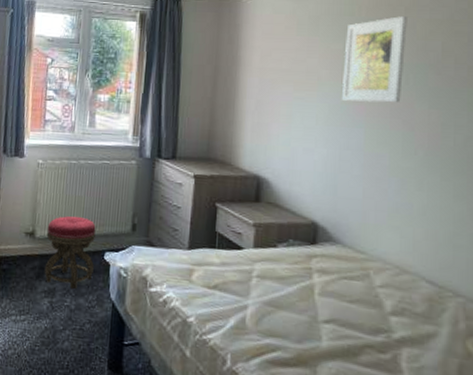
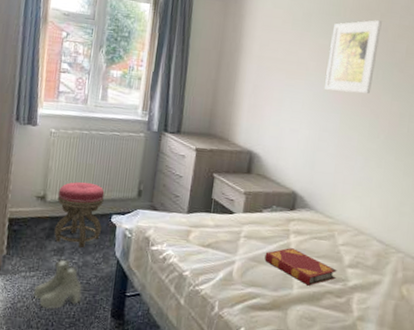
boots: none [24,301,76,359] -> present [33,259,82,310]
hardback book: none [283,290,377,337] -> present [264,248,337,286]

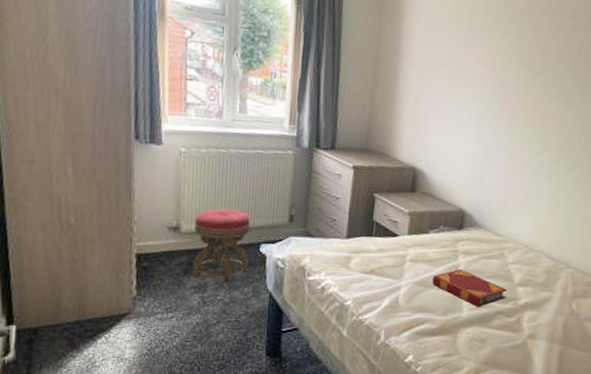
boots: present [33,259,82,310] -> none [173,296,231,353]
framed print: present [325,19,382,95] -> none [493,19,553,103]

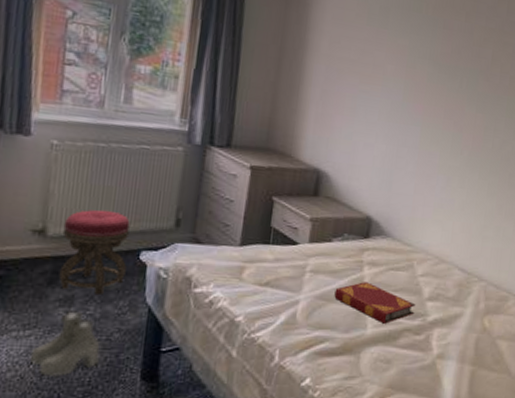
boots: none [173,296,231,353] -> present [29,311,101,378]

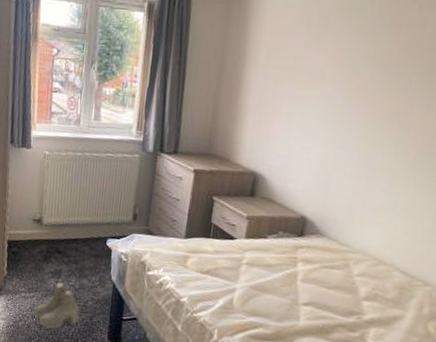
stool: present [59,209,130,294] -> none [51,205,99,271]
hardback book: present [334,282,416,324] -> none [268,277,351,318]

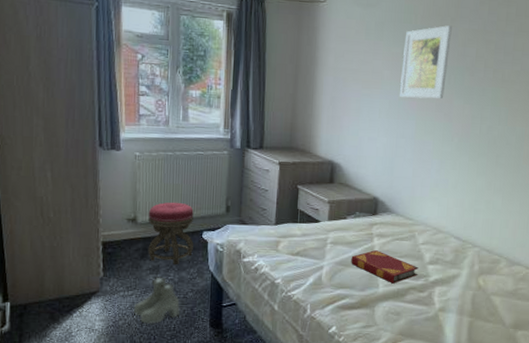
stool: none [51,205,99,271] -> present [148,202,194,264]
hardback book: none [268,277,351,318] -> present [351,250,419,284]
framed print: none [343,13,420,105] -> present [400,24,452,100]

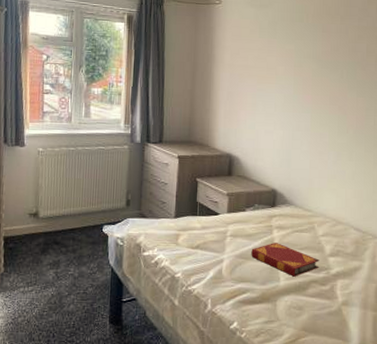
boots: present [133,277,180,325] -> none [32,272,80,322]
stool: present [148,202,194,264] -> none [48,196,94,259]
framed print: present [400,24,452,100] -> none [294,22,342,93]

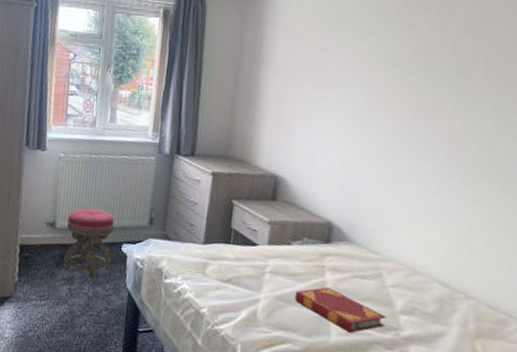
stool: none [48,196,94,259] -> present [64,208,114,278]

